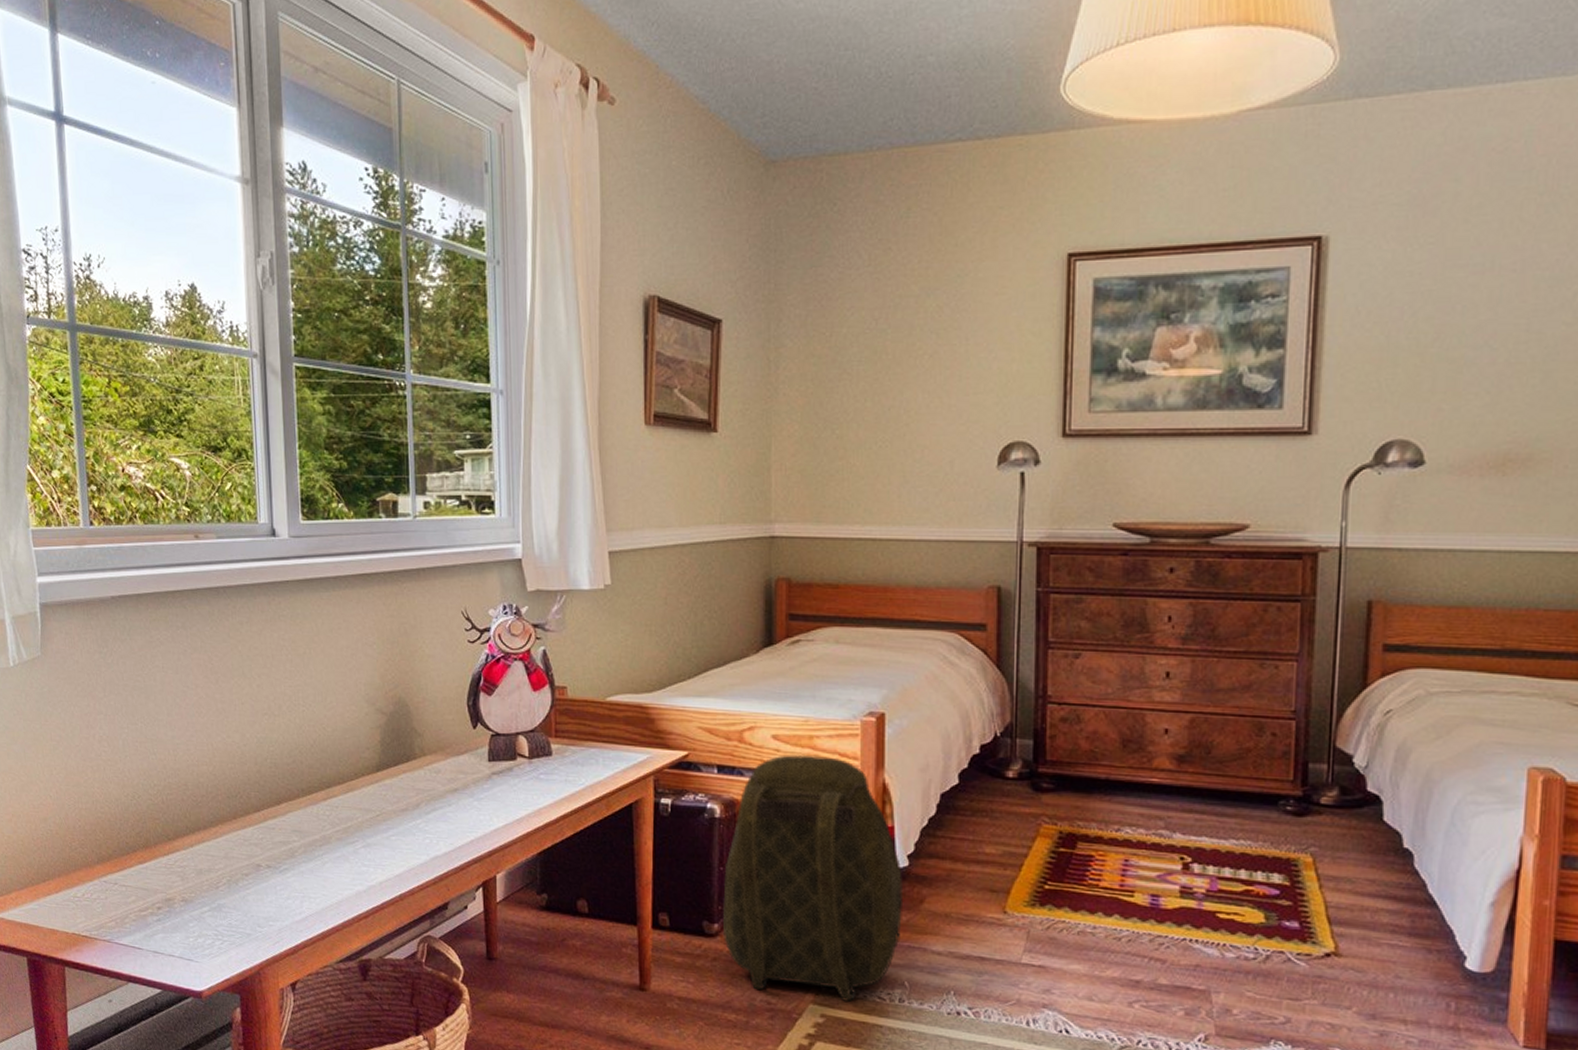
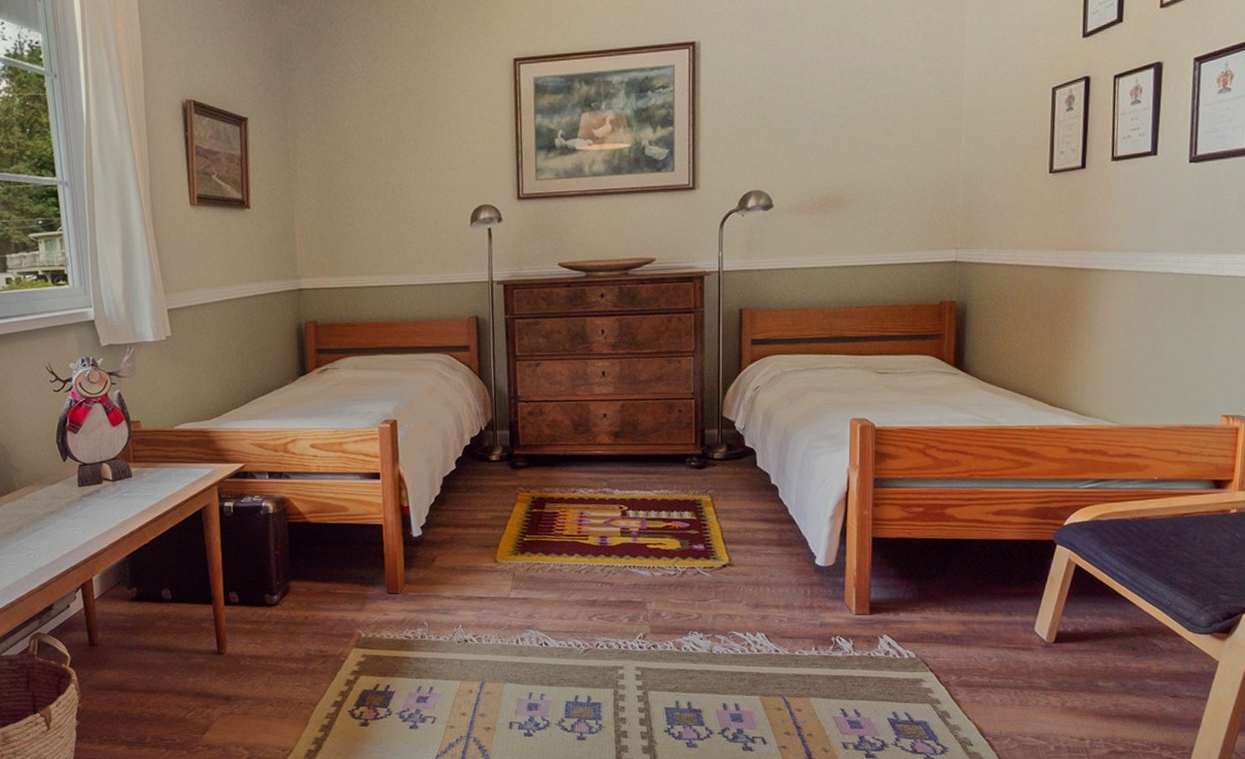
backpack: present [723,754,904,1002] -> none [279,457,420,643]

